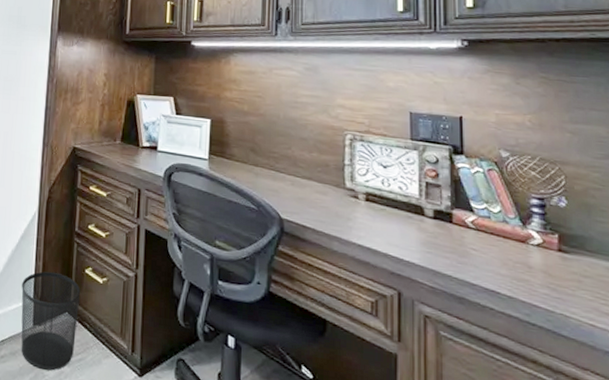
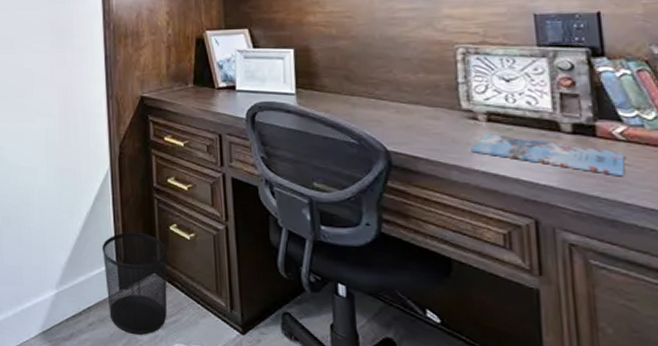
magazine: none [350,210,473,260] -> present [470,133,625,177]

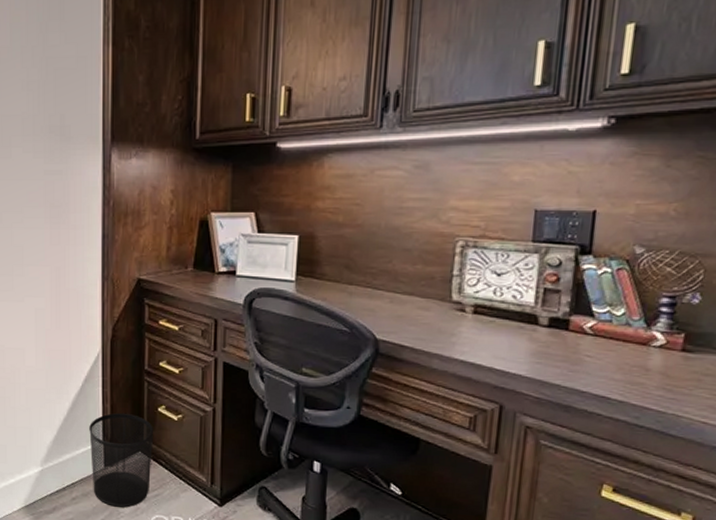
magazine: present [470,133,625,177] -> none [453,324,589,368]

